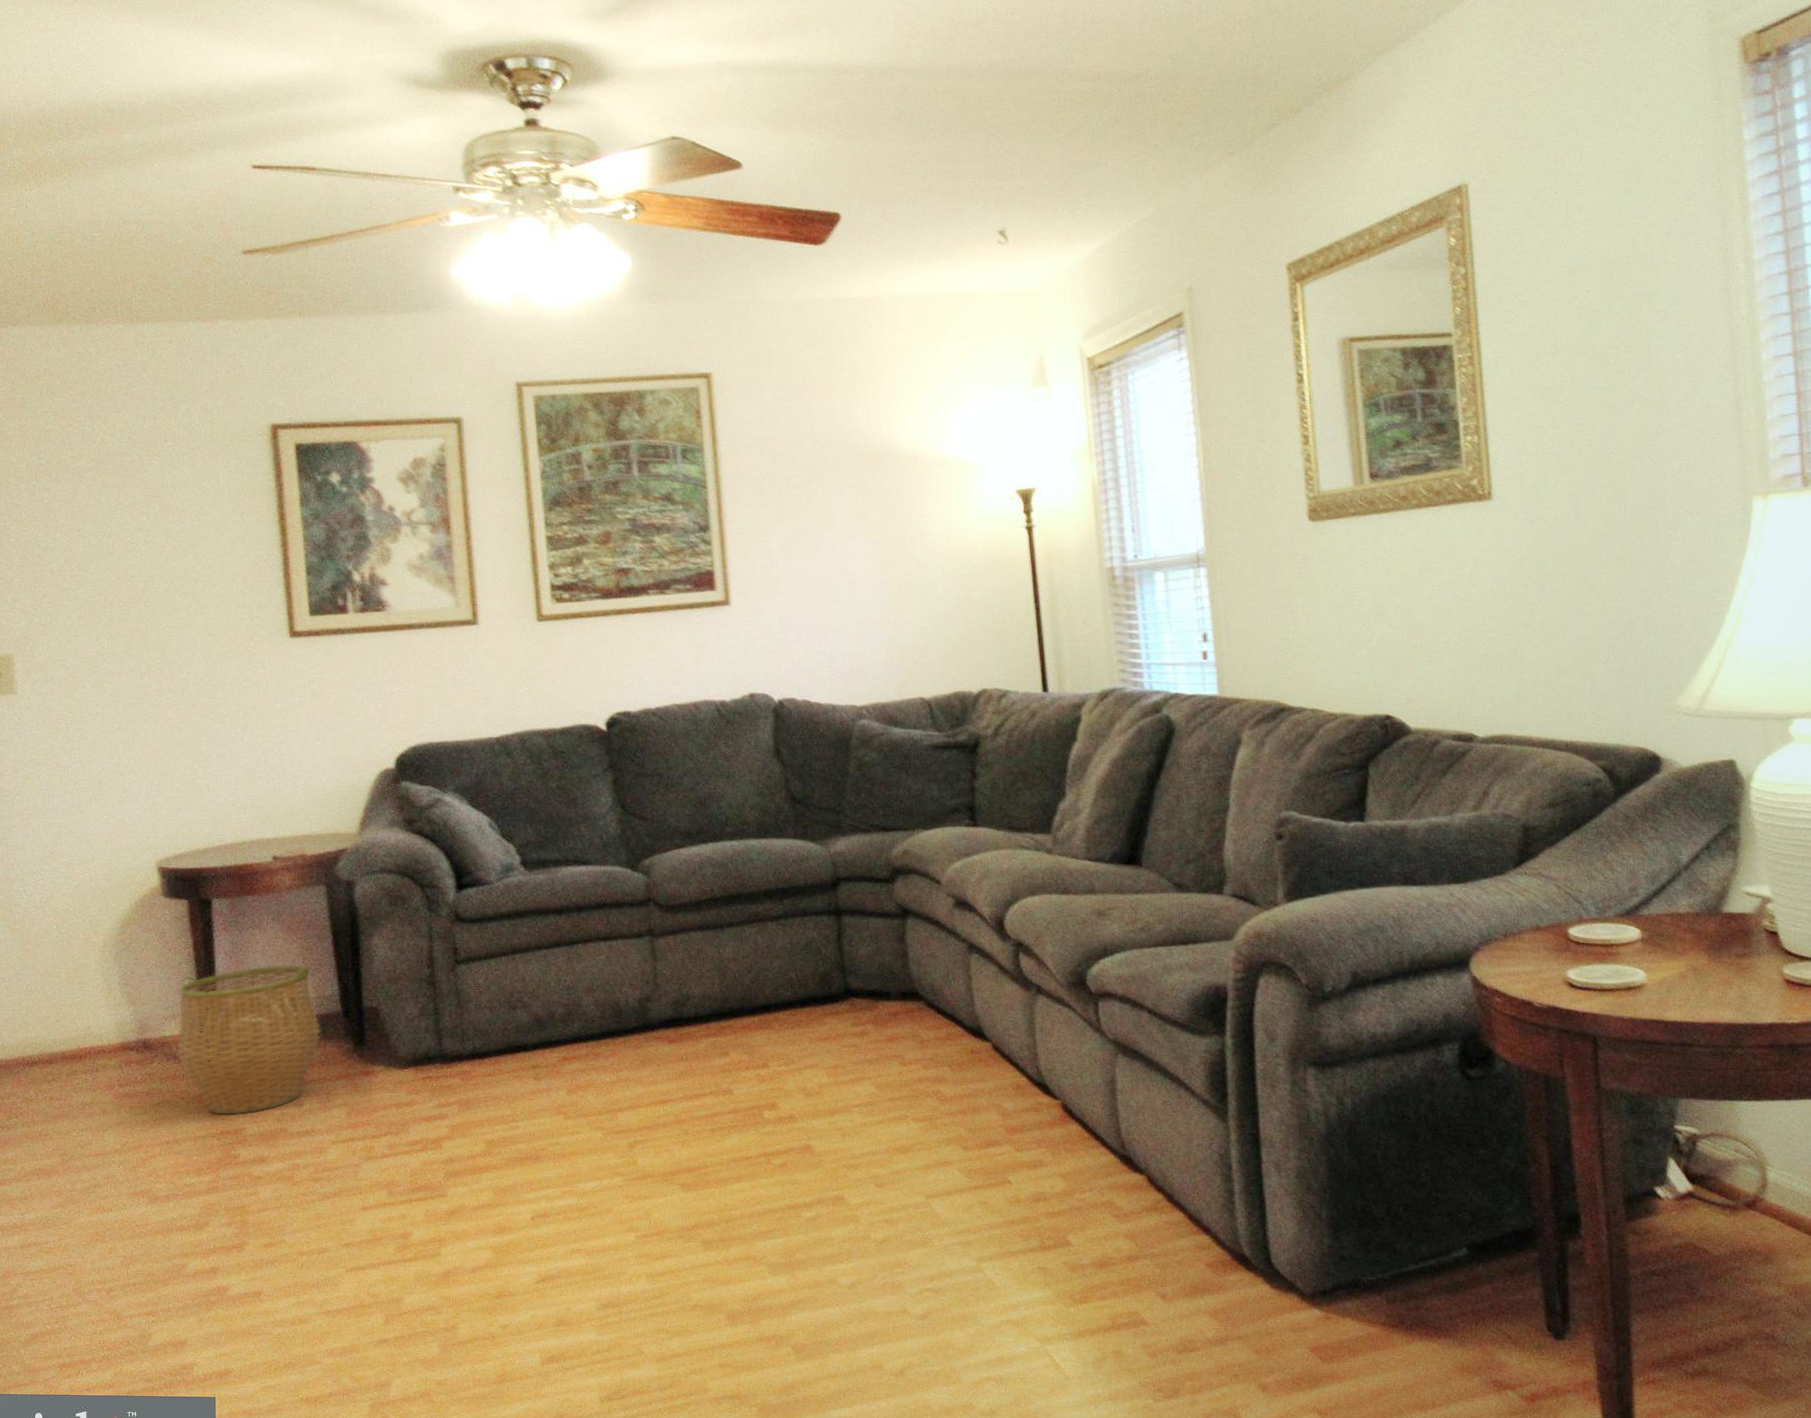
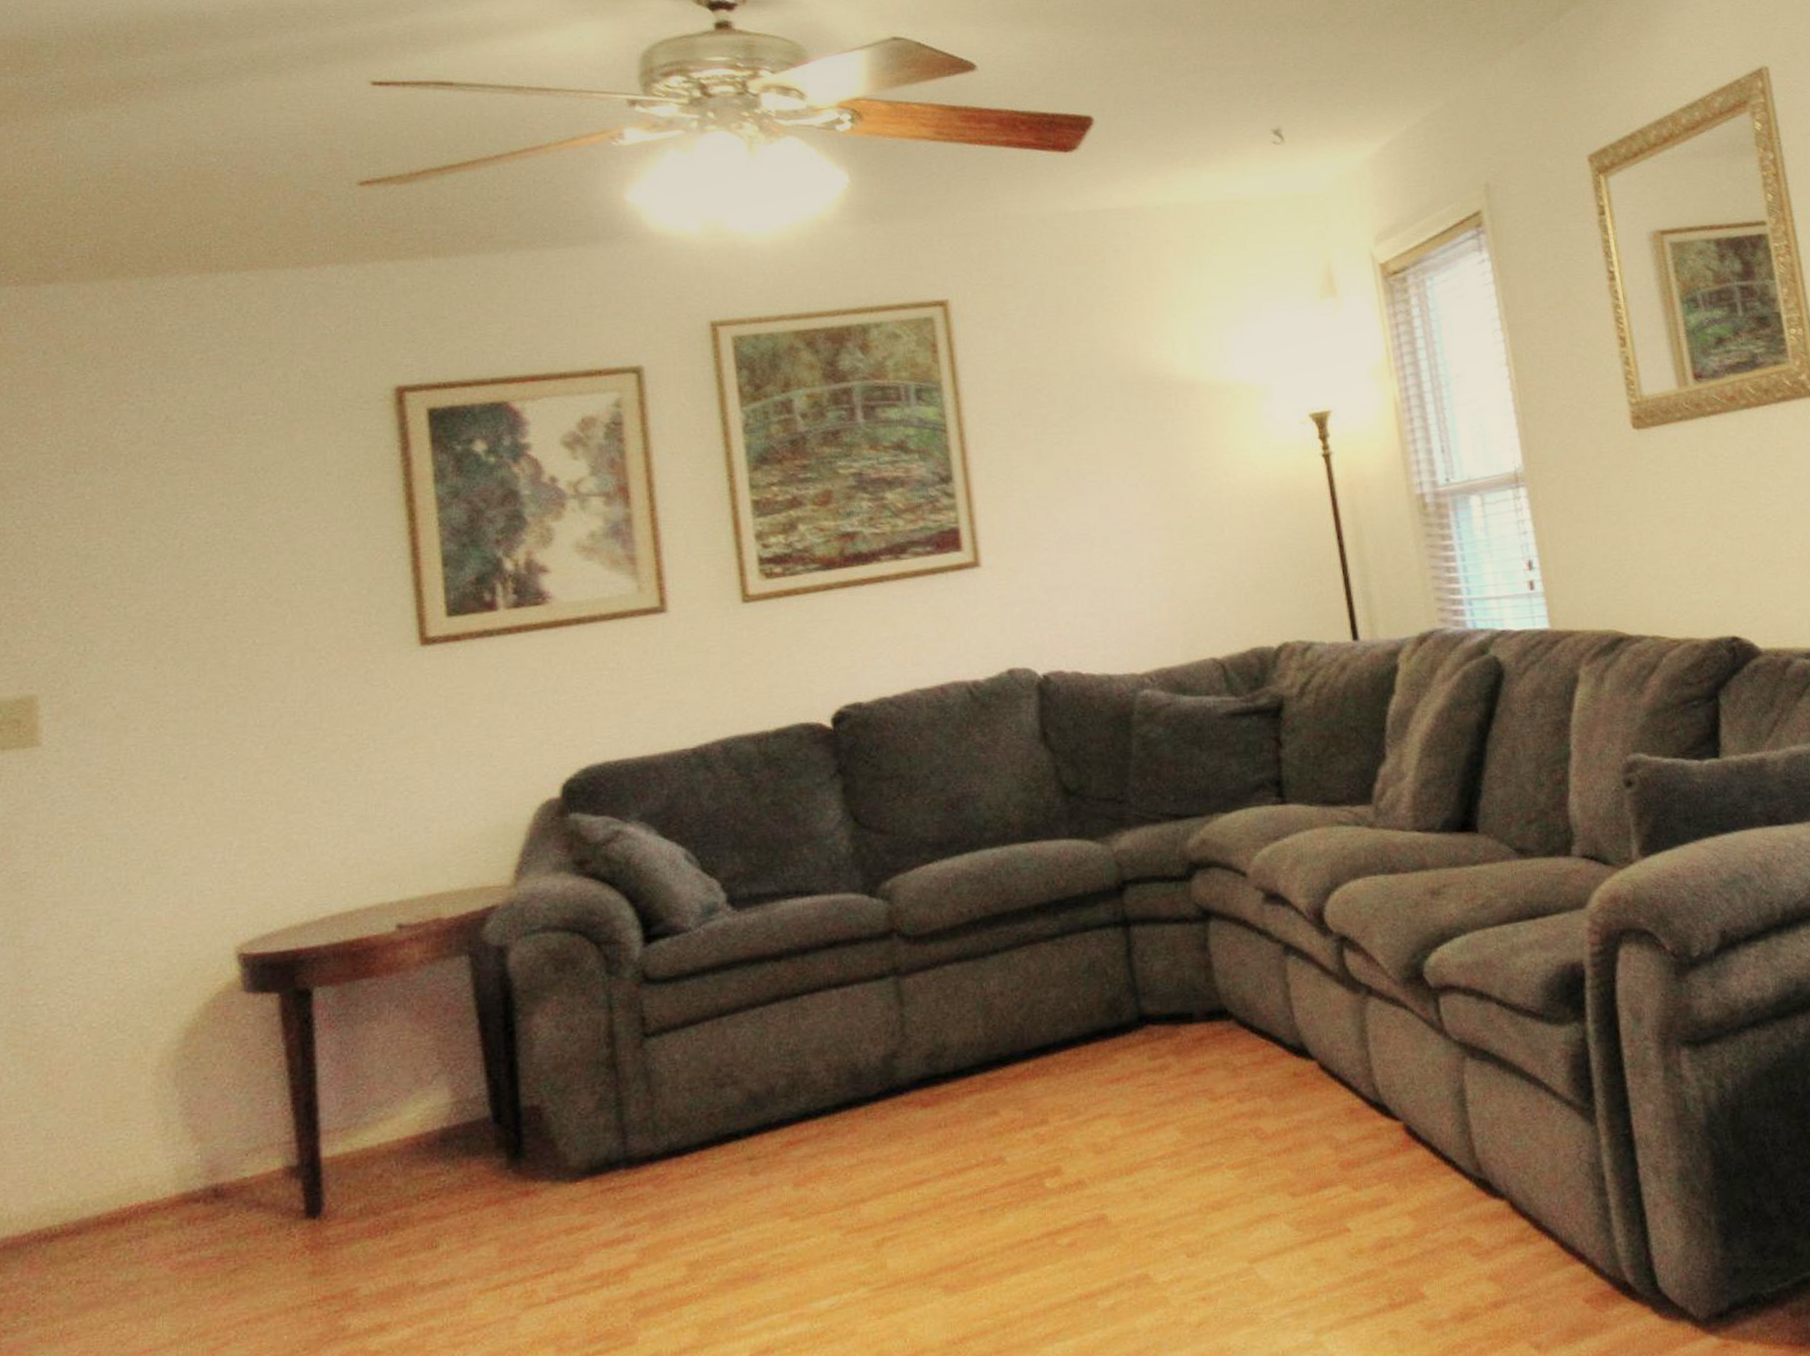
basket: present [178,965,321,1115] -> none [263,1063,463,1275]

